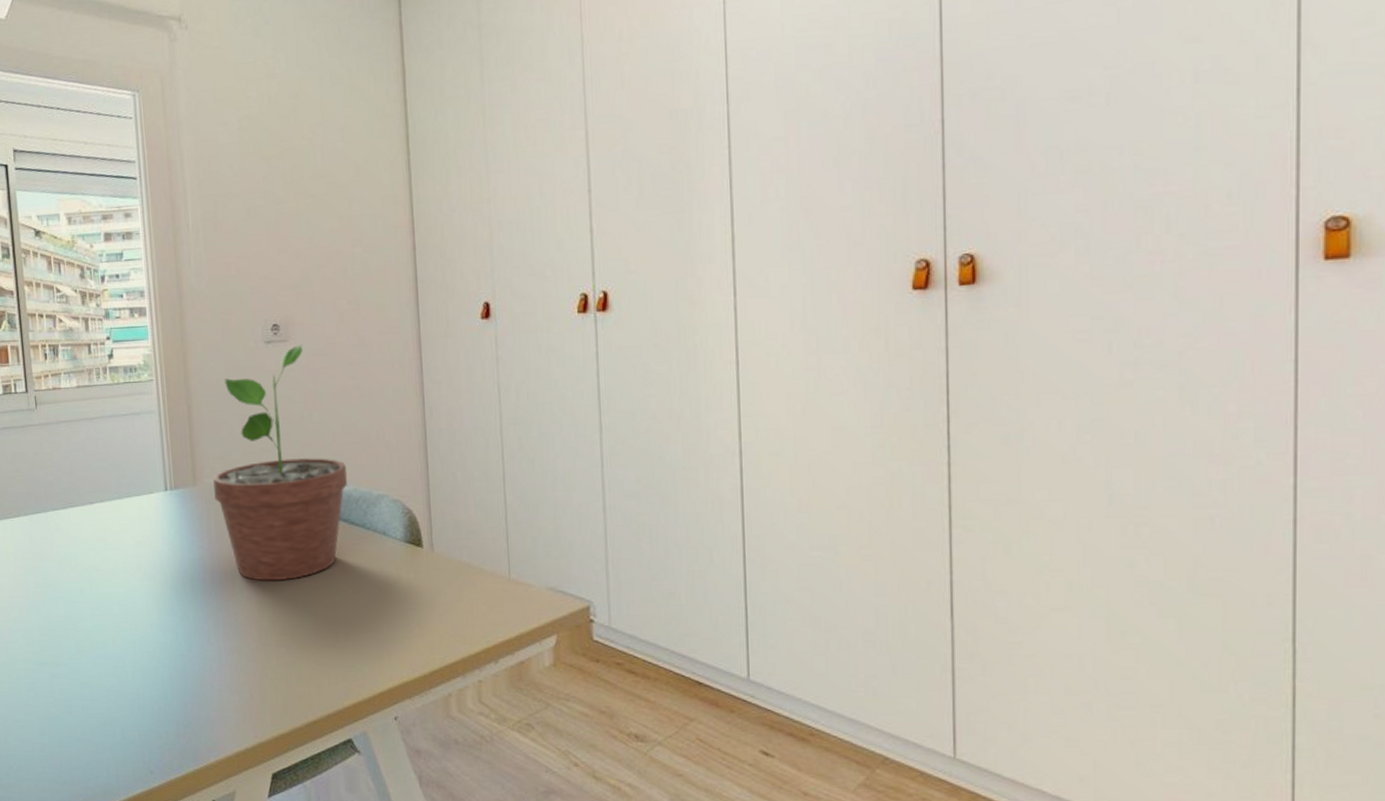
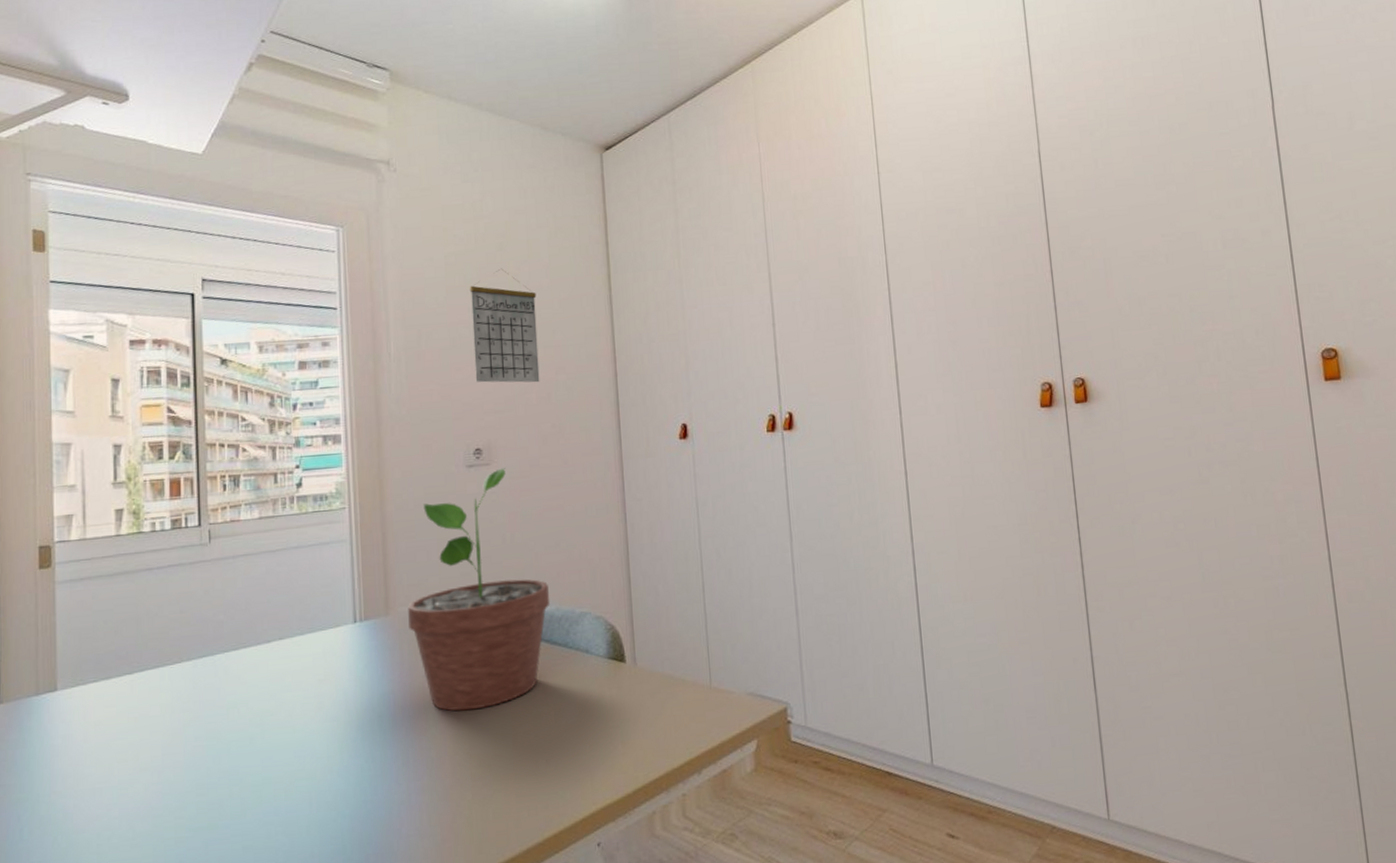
calendar: none [263,132,336,256] -> present [469,268,540,383]

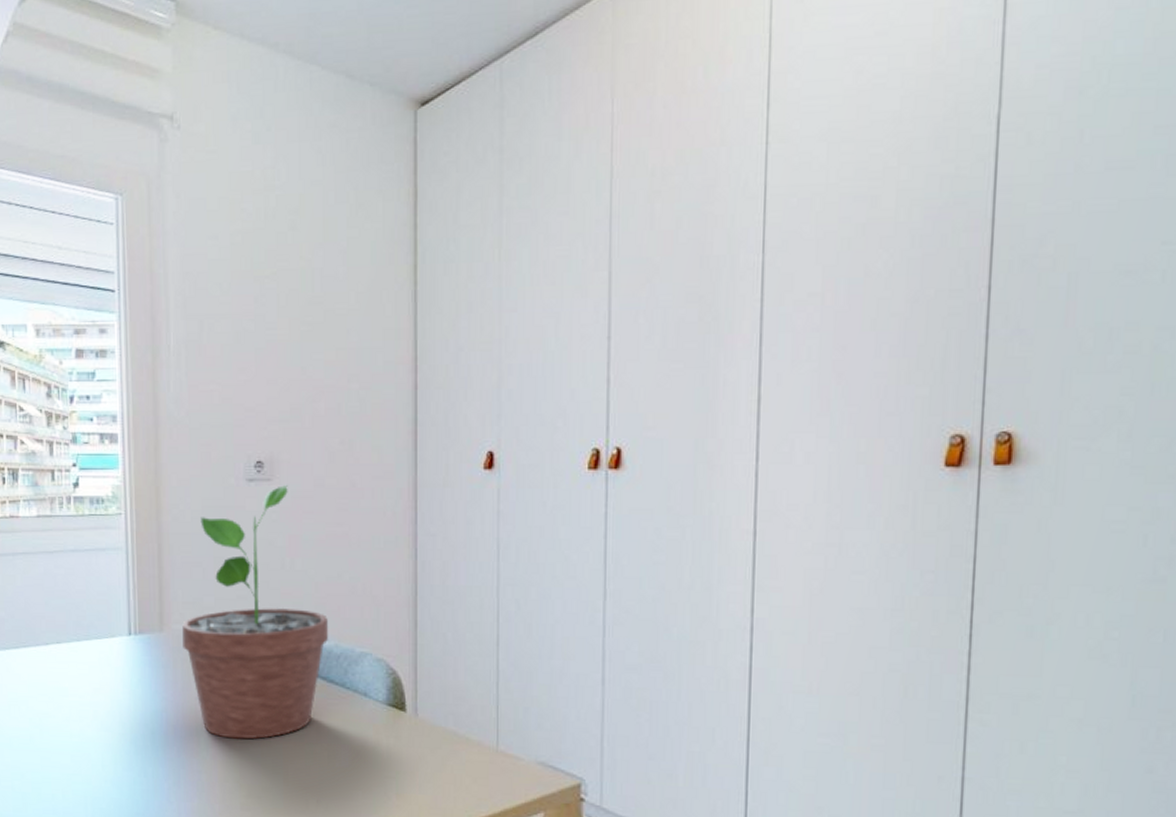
calendar: present [469,268,540,383] -> none [256,251,331,391]

